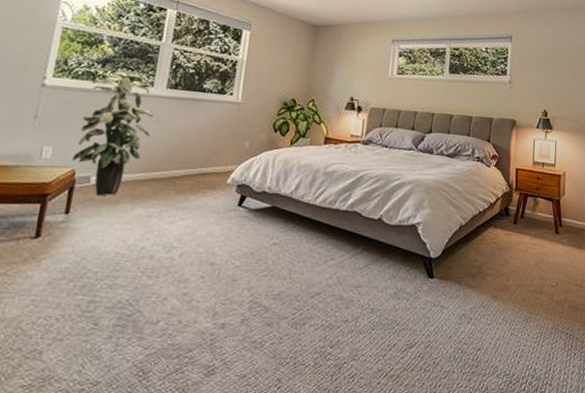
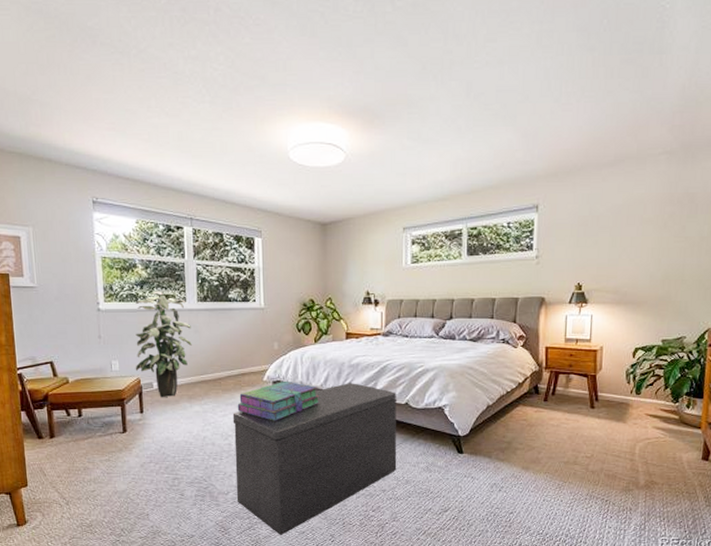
bench: none [167,192,370,382] -> present [232,383,397,536]
stack of books: none [189,185,288,232] -> present [237,380,320,421]

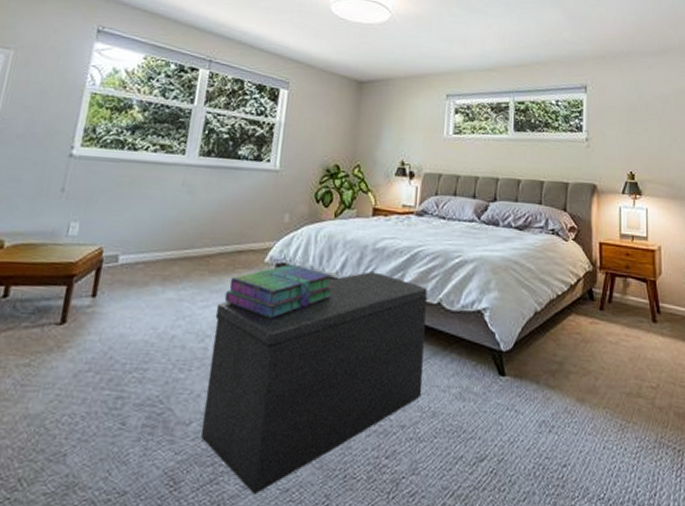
indoor plant: present [135,291,192,397] -> none [99,138,185,276]

